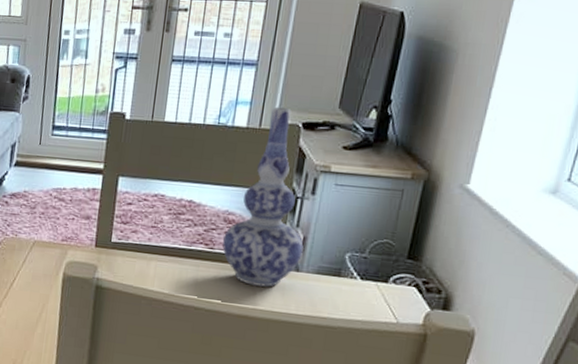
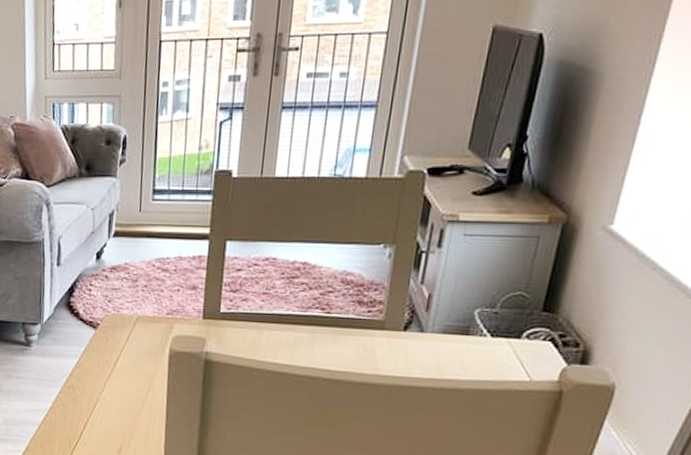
vase: present [222,106,304,287] -> none [340,152,429,351]

